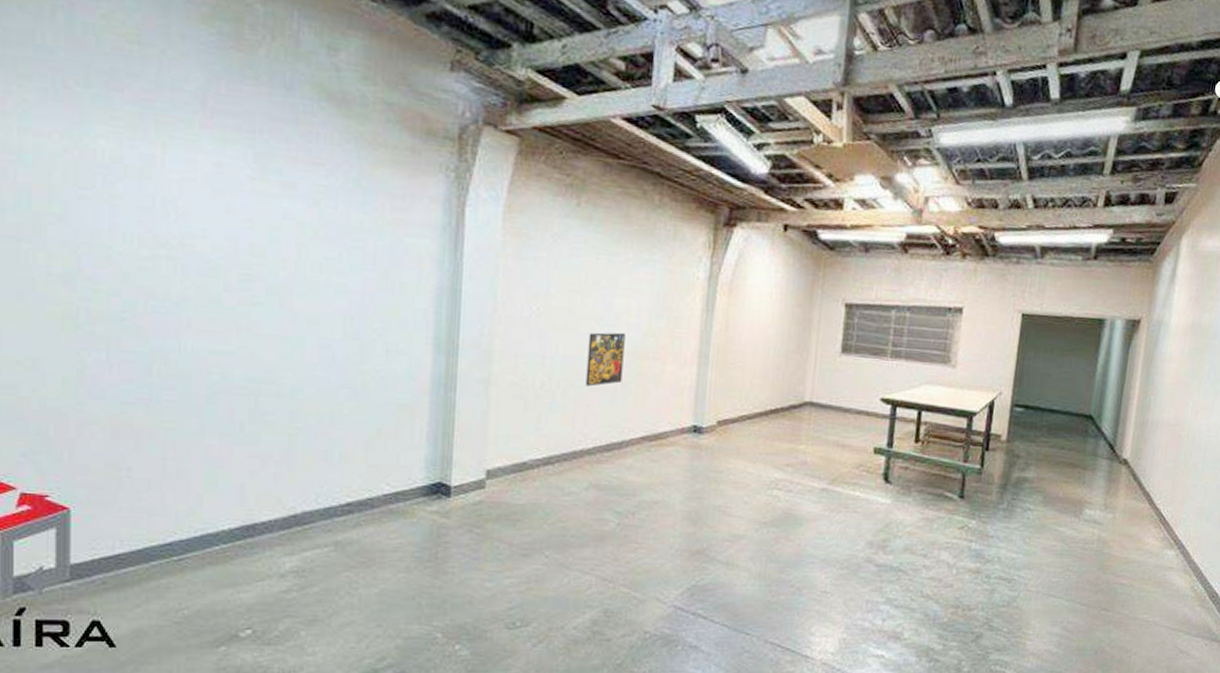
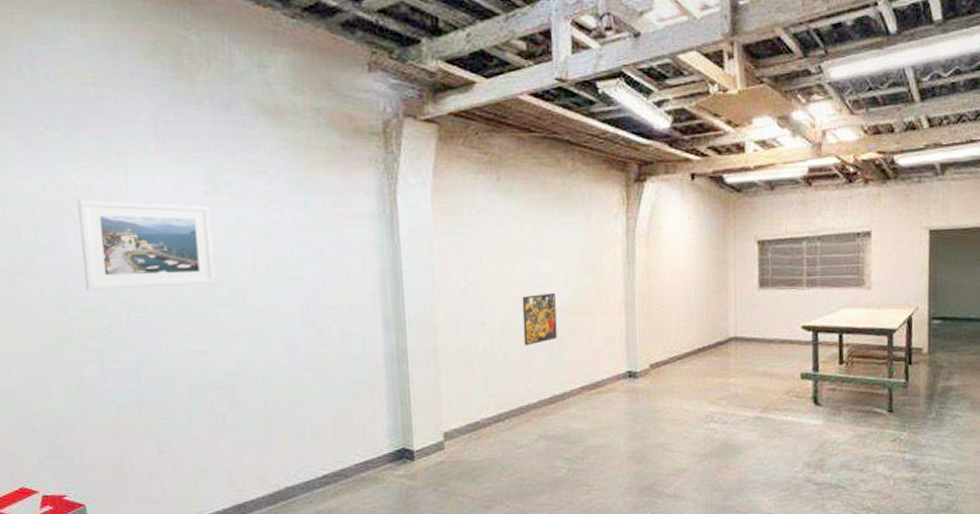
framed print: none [102,168,254,280] -> present [77,199,216,290]

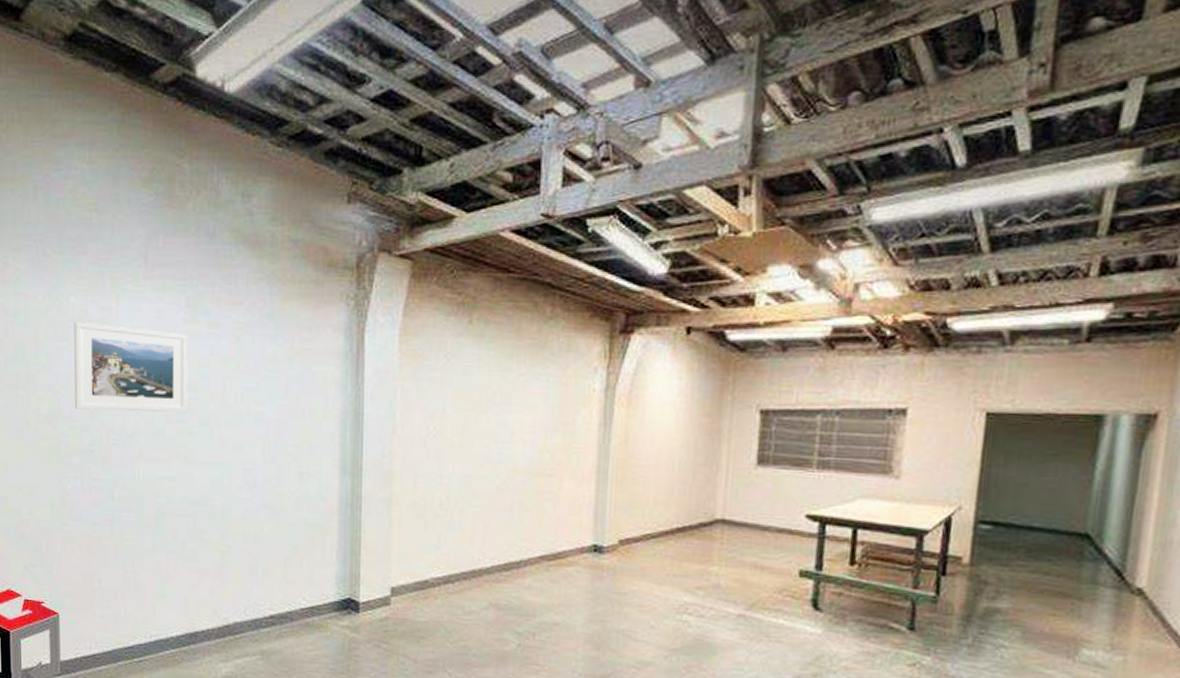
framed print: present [522,292,557,346] -> none [482,449,521,505]

